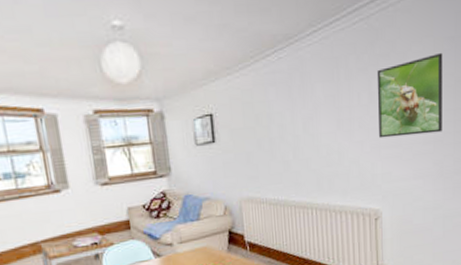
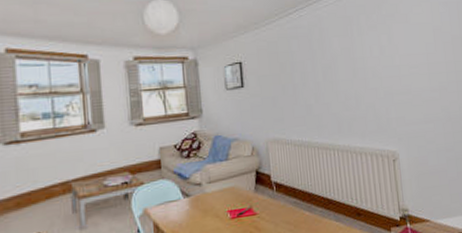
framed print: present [376,52,443,139] -> none [384,14,446,86]

